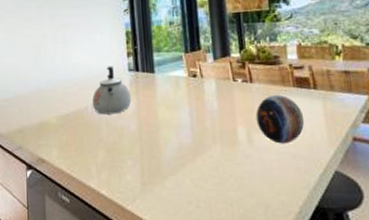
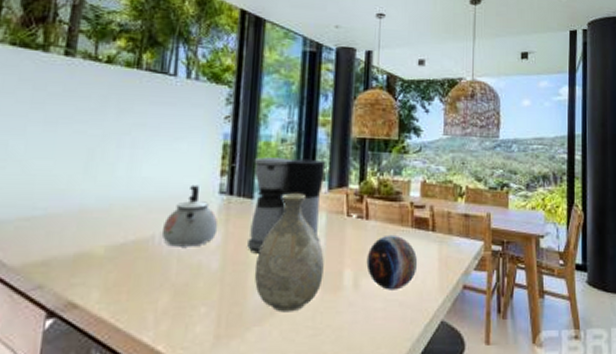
coffee maker: none [150,35,213,117] -> present [247,157,325,254]
vase: none [164,65,220,164] -> present [255,193,324,313]

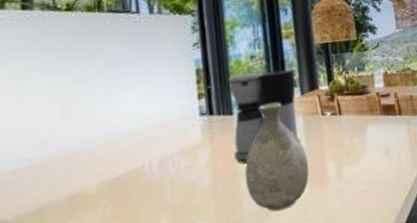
kettle: present [161,185,218,247] -> none [150,111,205,172]
decorative orb: present [366,234,418,290] -> none [345,124,392,174]

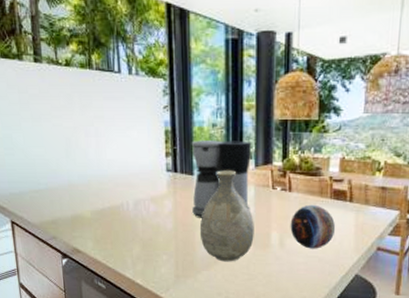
decorative orb: none [345,124,392,174] -> present [290,204,336,249]

